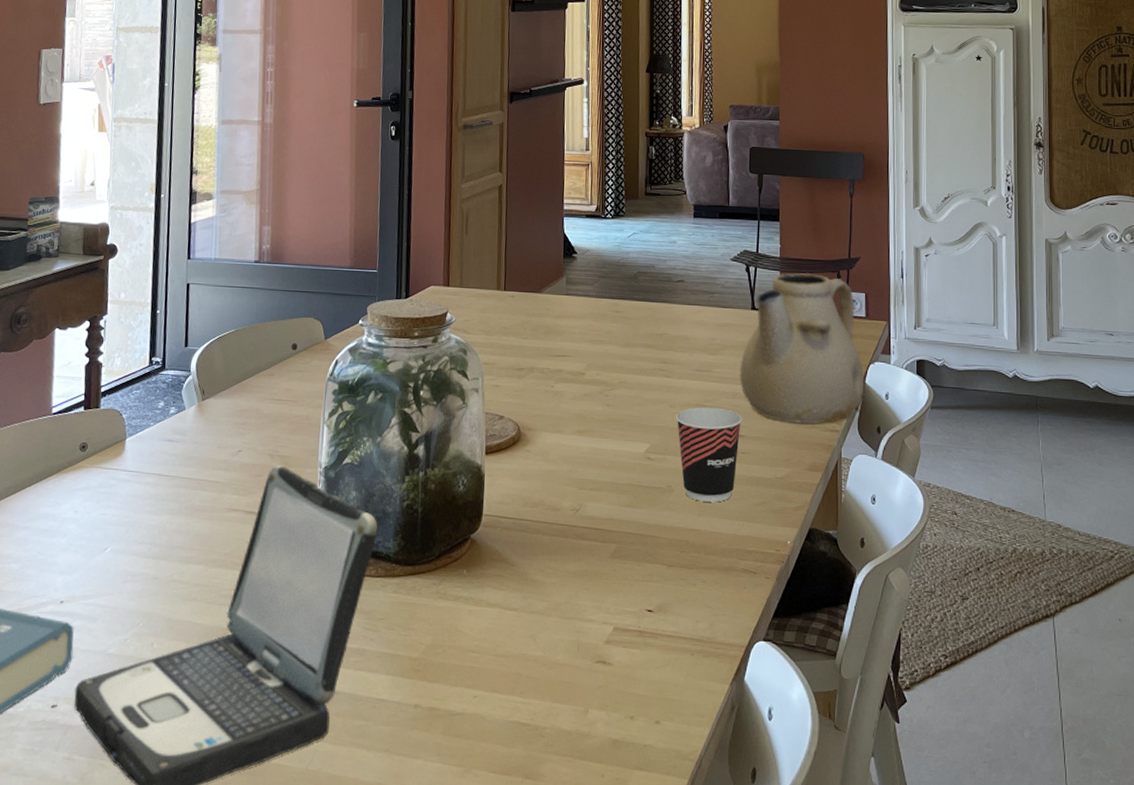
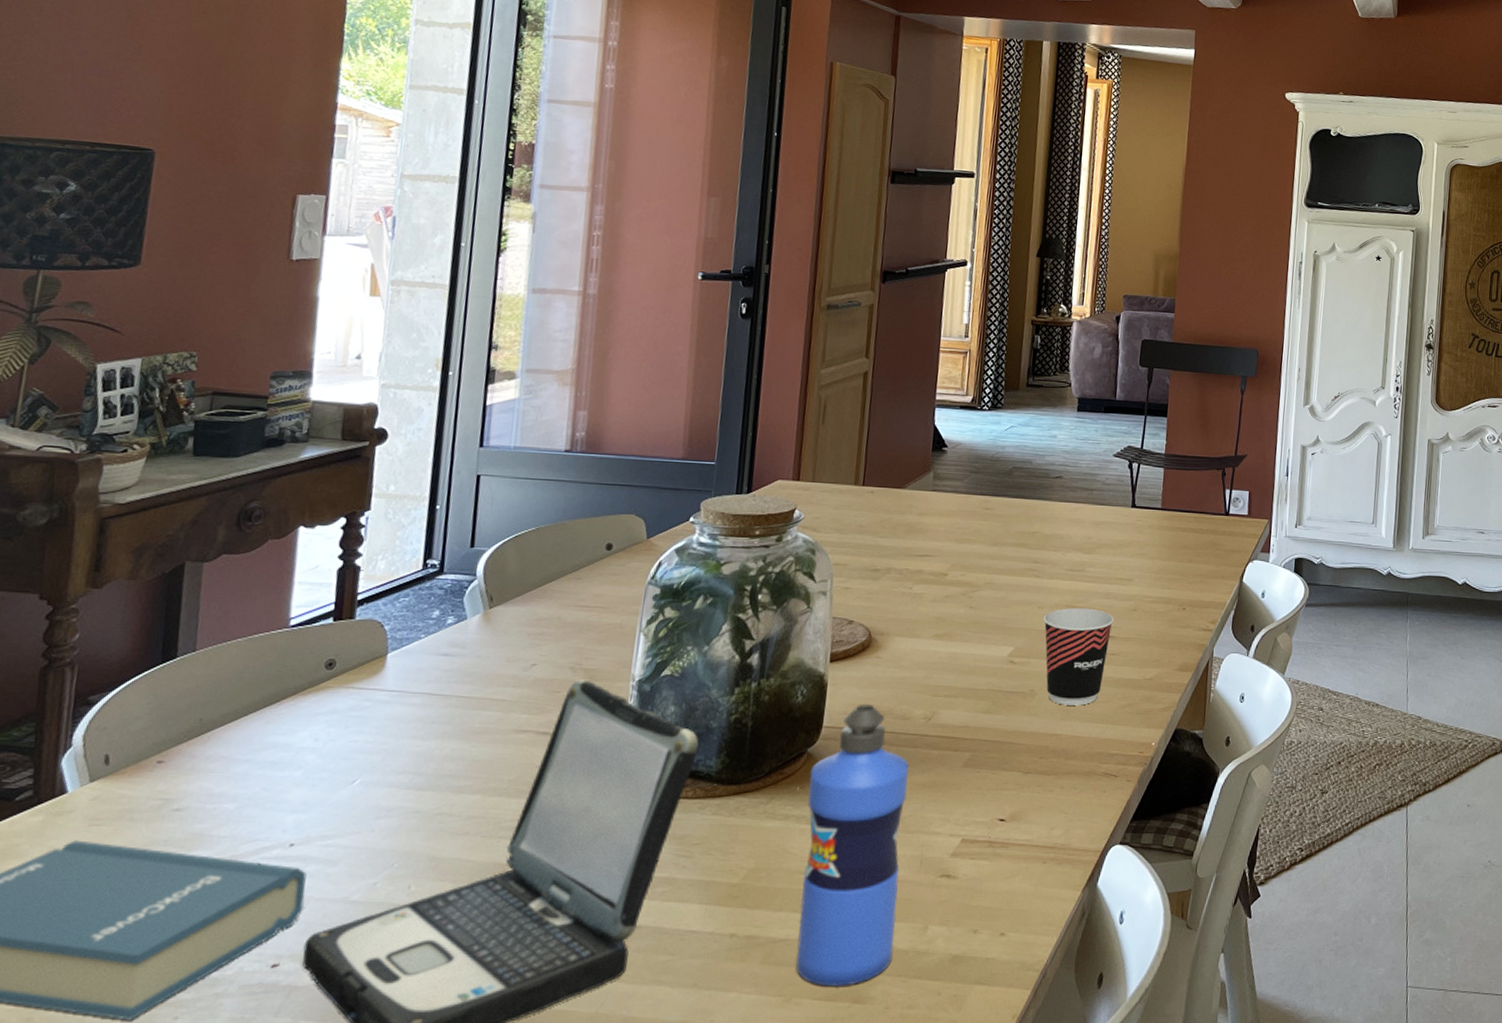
water bottle: none [473,494,562,762] -> present [796,703,910,987]
teapot: present [739,273,865,425] -> none [1114,470,1242,624]

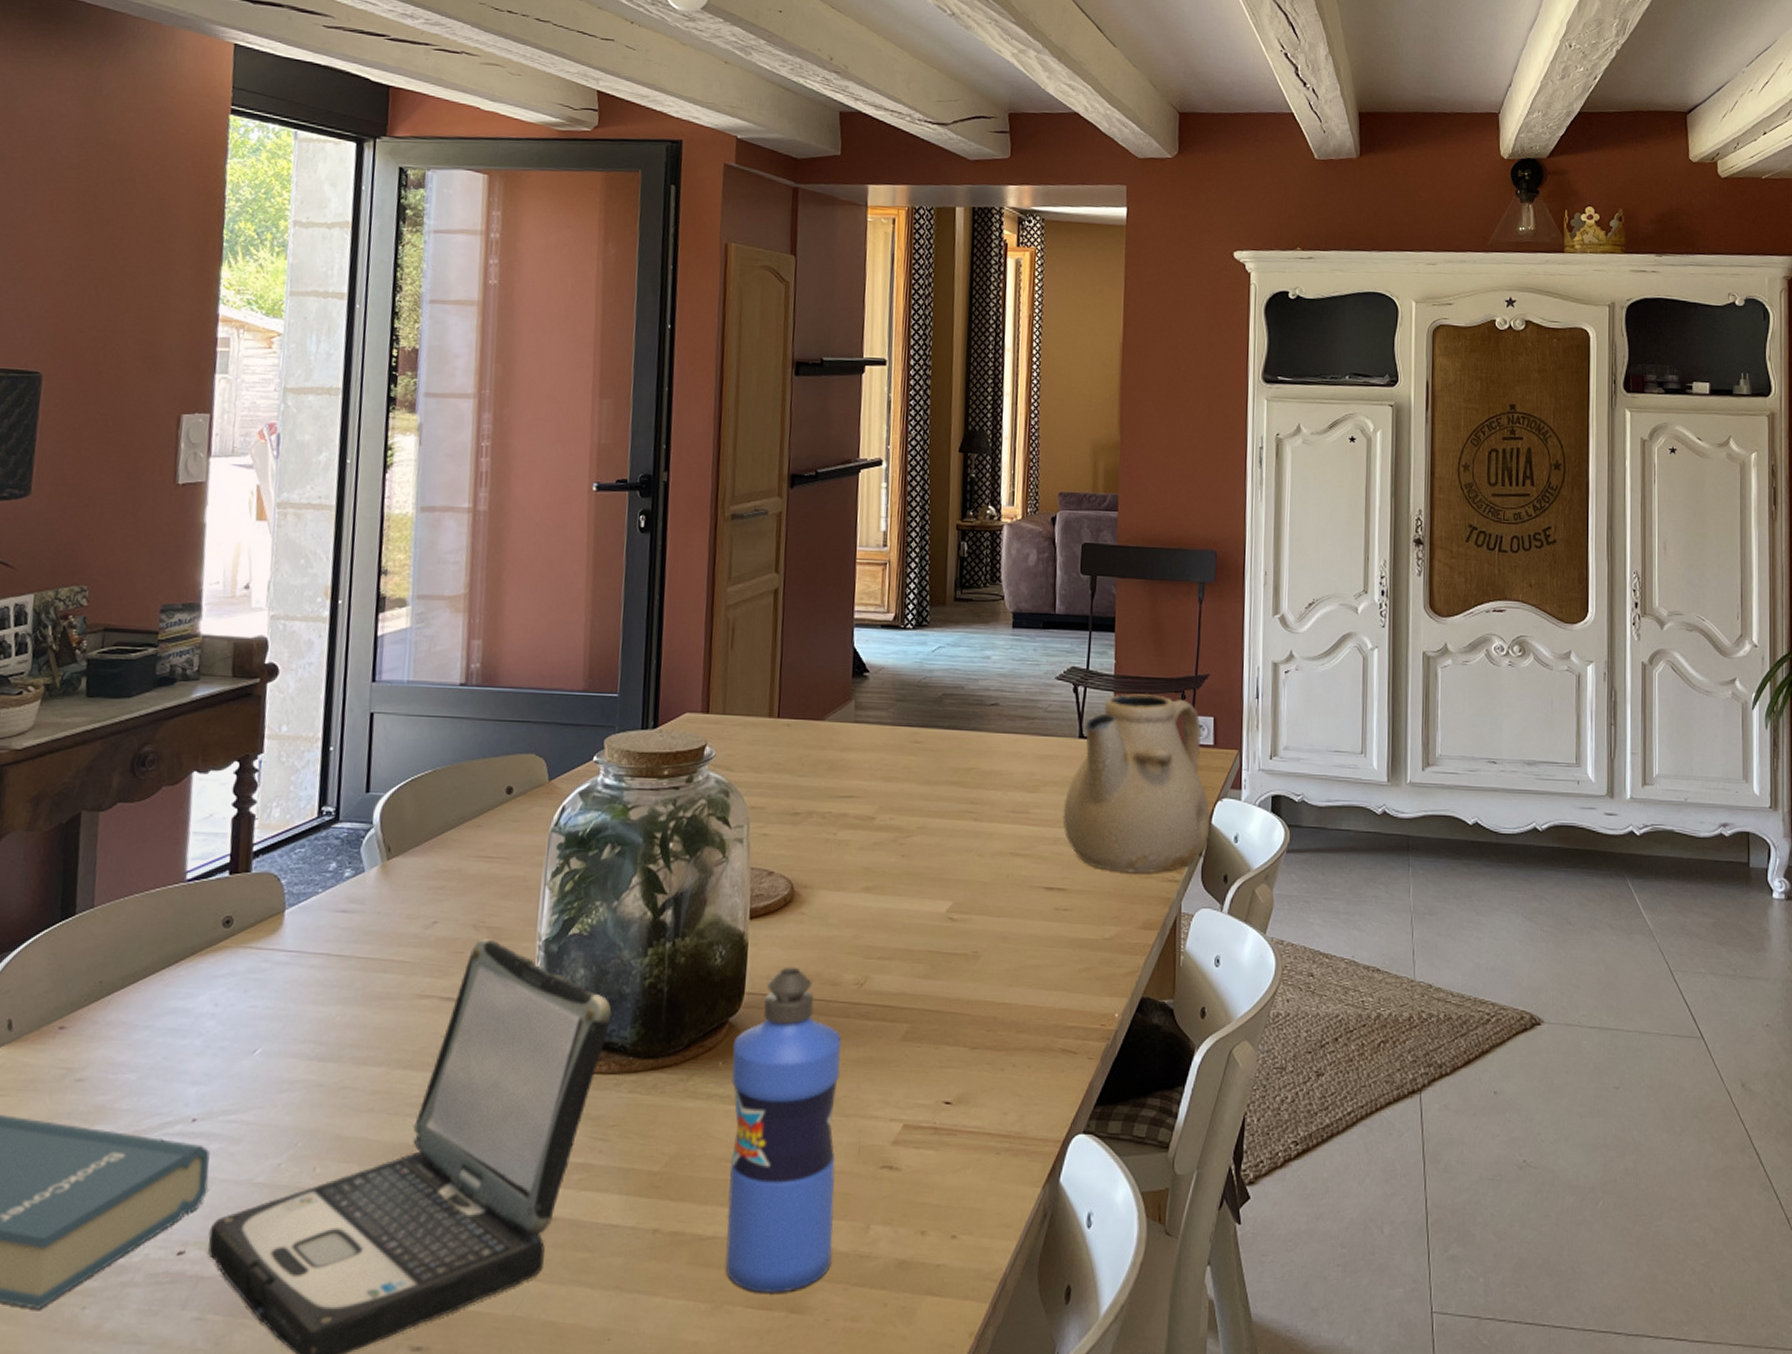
cup: present [1044,607,1115,706] -> none [985,855,1066,970]
teapot: none [1114,470,1242,624] -> present [1062,694,1211,874]

